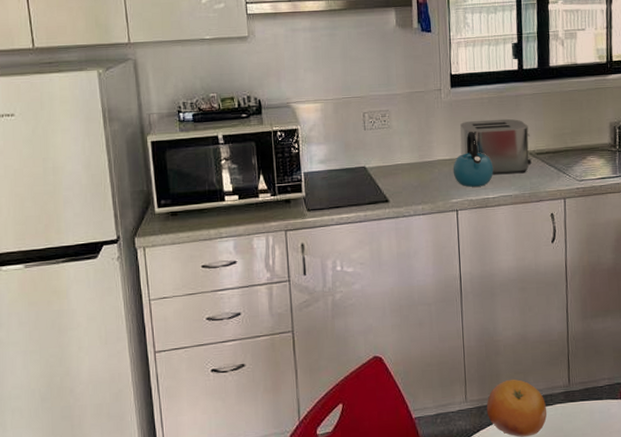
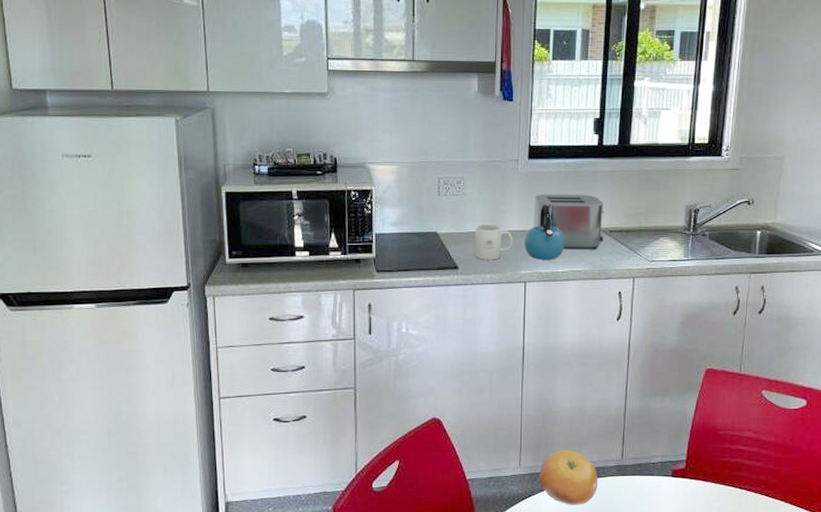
mug: none [402,154,442,192] -> present [474,223,513,260]

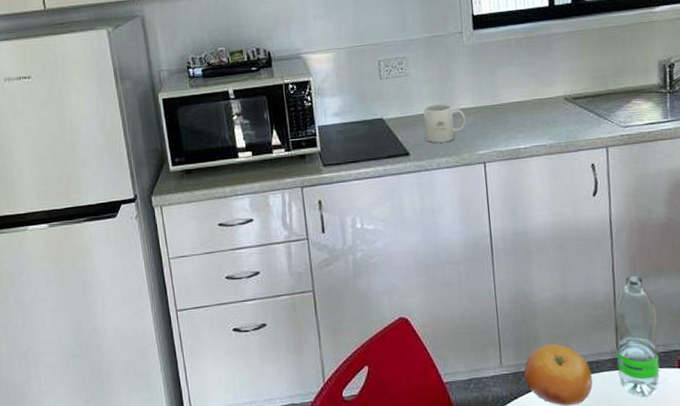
kettle: present [524,205,565,260] -> none [478,77,525,137]
toaster: present [533,193,604,250] -> none [484,61,568,122]
bottle: none [620,393,659,500] -> present [614,275,660,396]

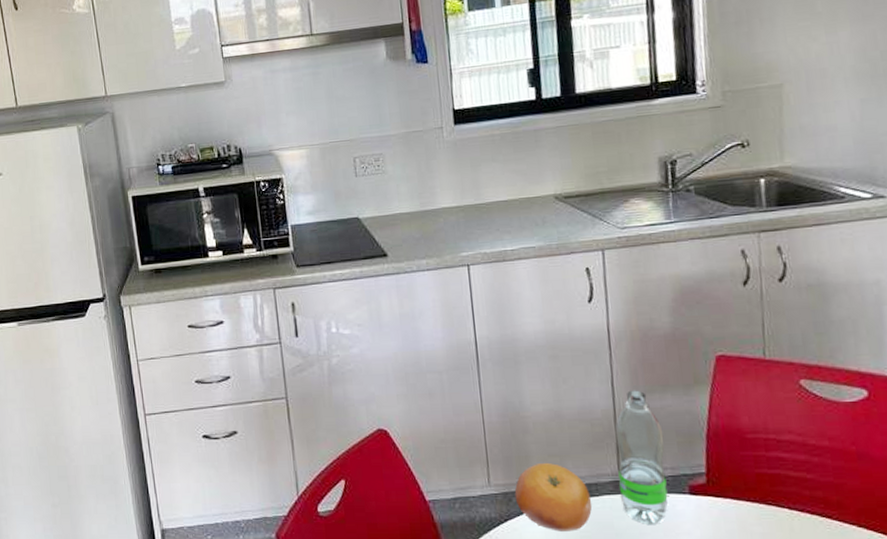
mug: present [423,103,466,143] -> none [401,202,448,244]

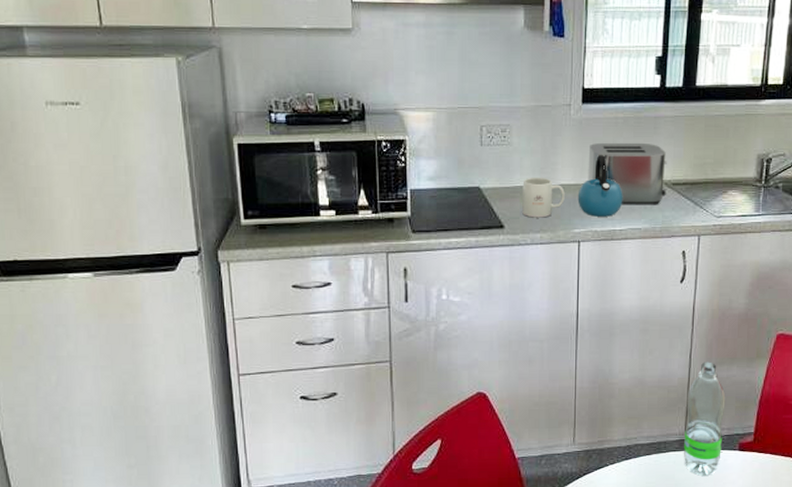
mug: none [401,202,448,244] -> present [521,177,565,218]
kettle: none [461,174,511,238] -> present [577,155,623,217]
toaster: none [467,157,558,223] -> present [588,142,667,205]
fruit: present [514,462,593,533] -> none [595,423,660,484]

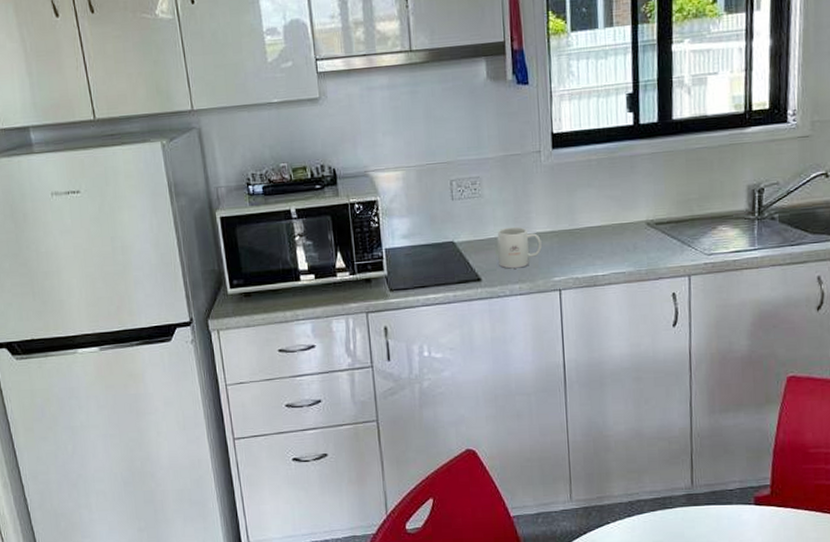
kettle: present [577,155,623,217] -> none [555,199,604,263]
toaster: present [588,142,667,205] -> none [562,183,649,248]
bottle: present [683,362,726,476] -> none [690,409,735,533]

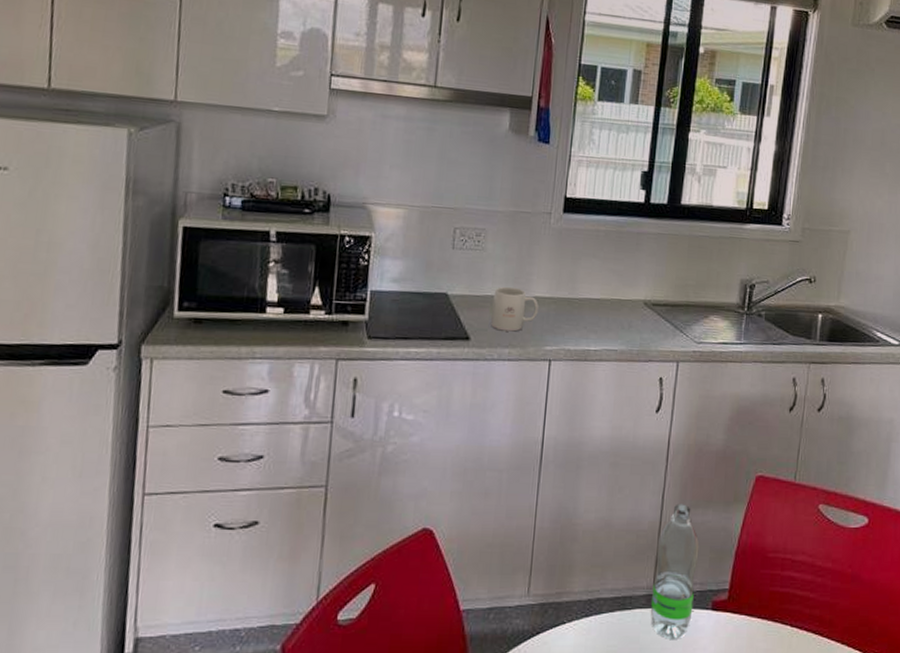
bottle: none [690,409,735,533] -> present [650,504,699,639]

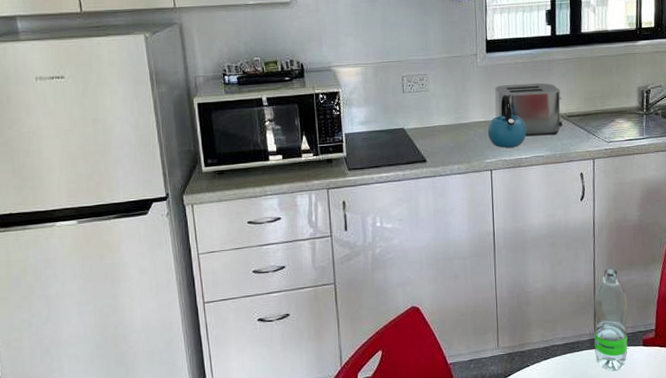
mug: present [491,286,539,332] -> none [439,116,477,152]
kettle: none [551,268,600,335] -> present [487,95,527,148]
toaster: none [564,255,648,326] -> present [494,82,563,136]

